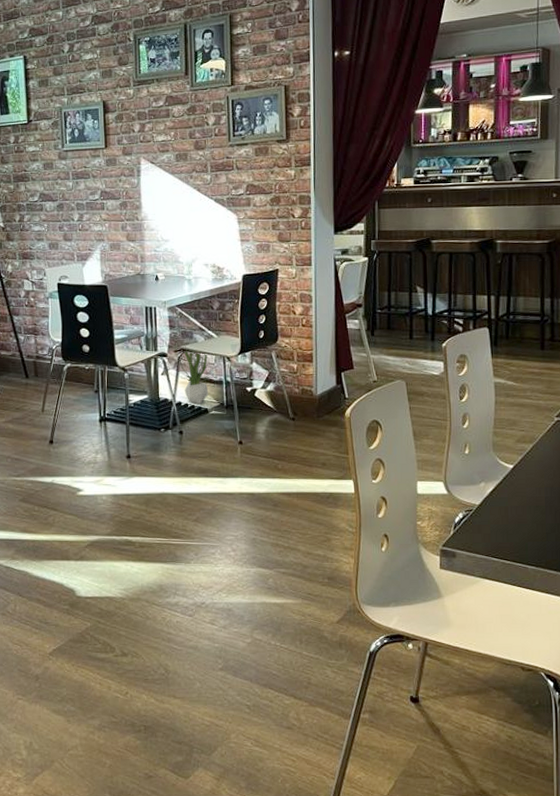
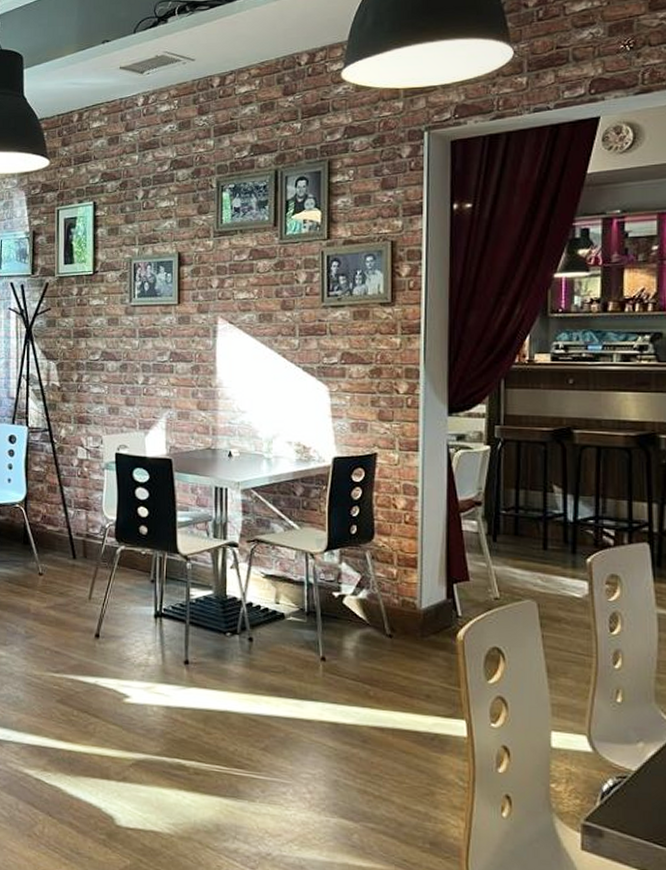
potted plant: present [180,344,209,404] -> none [253,534,288,607]

